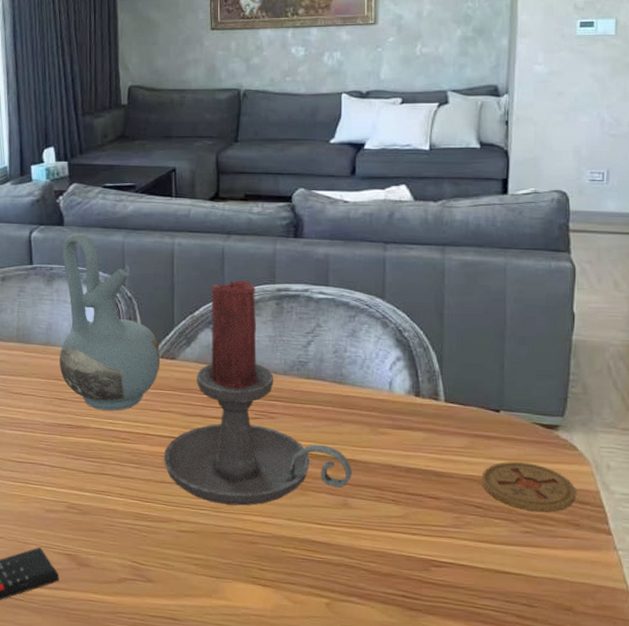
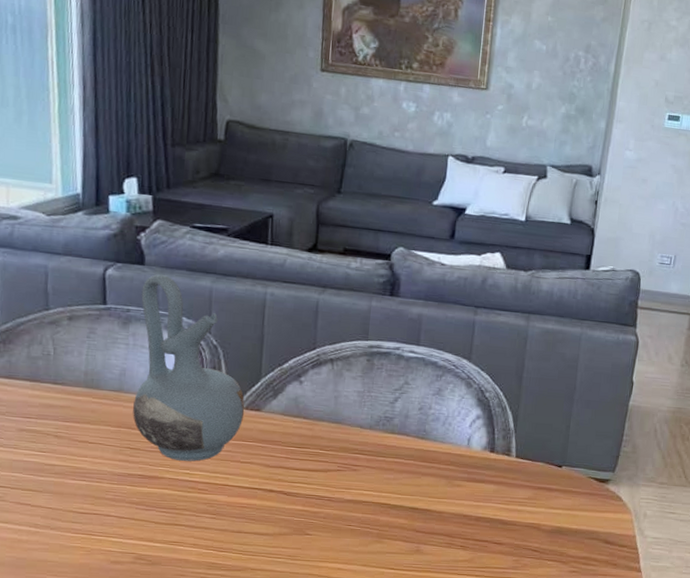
candle holder: present [163,280,352,506] -> none [241,335,427,554]
coaster: present [481,462,576,512] -> none [540,511,618,554]

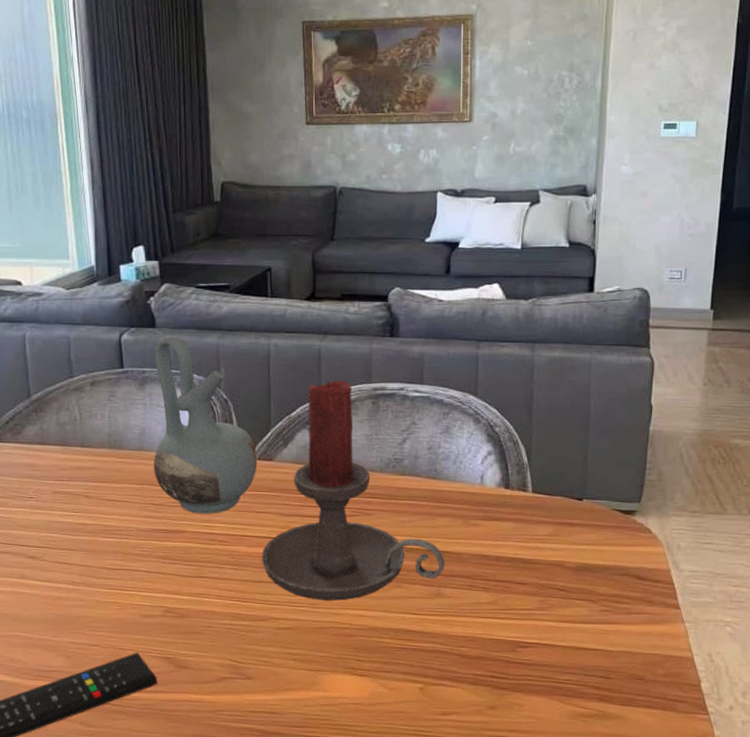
candle holder: none [241,335,427,554] -> present [261,380,445,601]

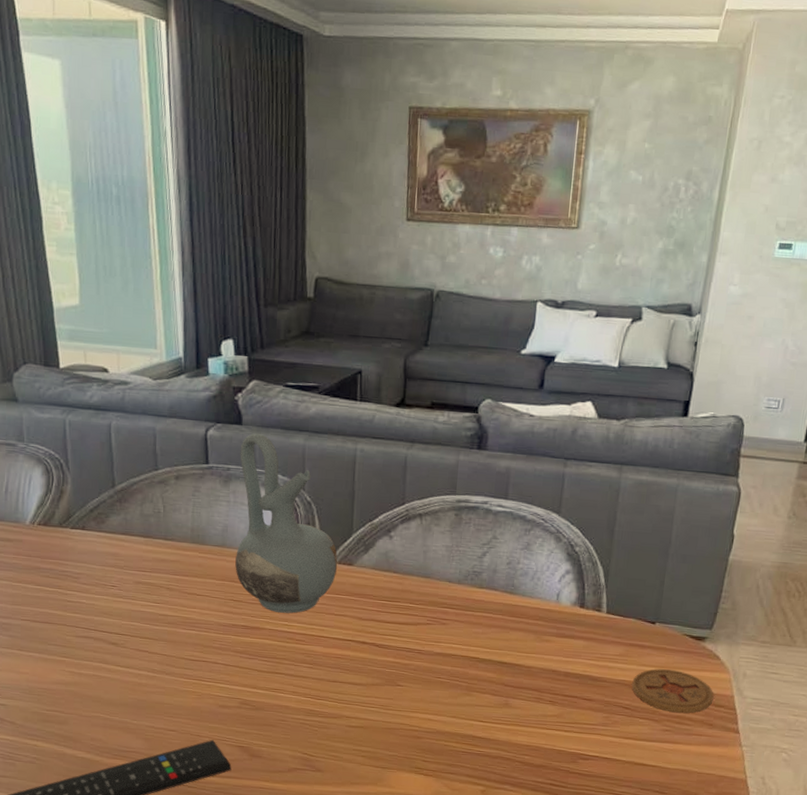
candle holder: present [261,380,445,601] -> none [336,490,515,704]
coaster: none [565,547,650,592] -> present [632,669,714,713]

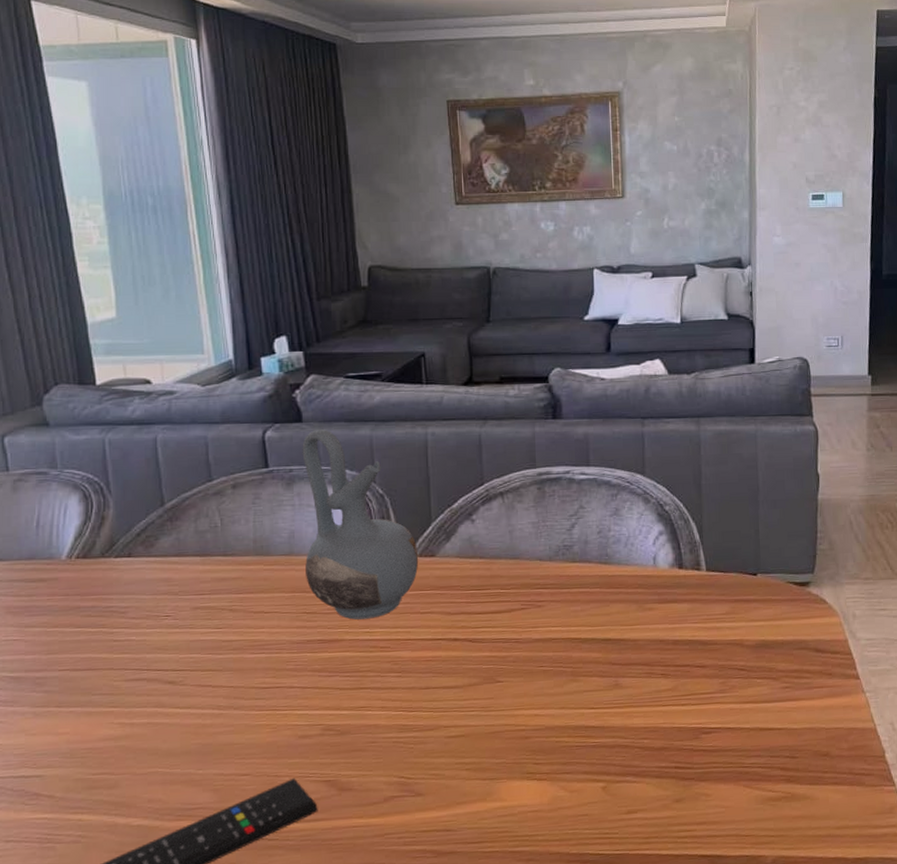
coaster: present [632,669,714,713] -> none [743,621,828,667]

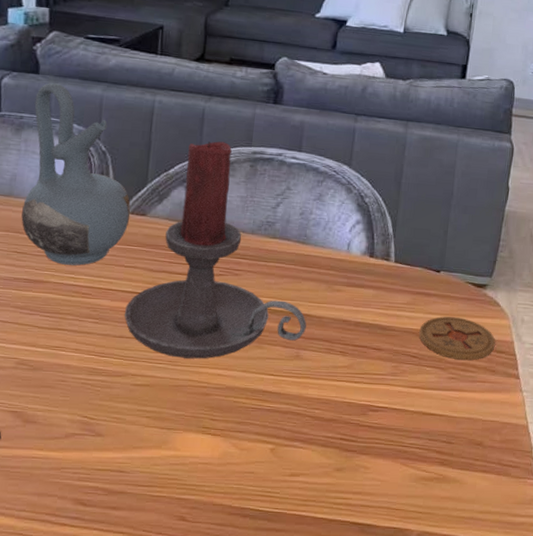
candle holder: none [427,467,621,703] -> present [124,141,307,359]
coaster: none [743,621,828,667] -> present [419,316,496,361]

